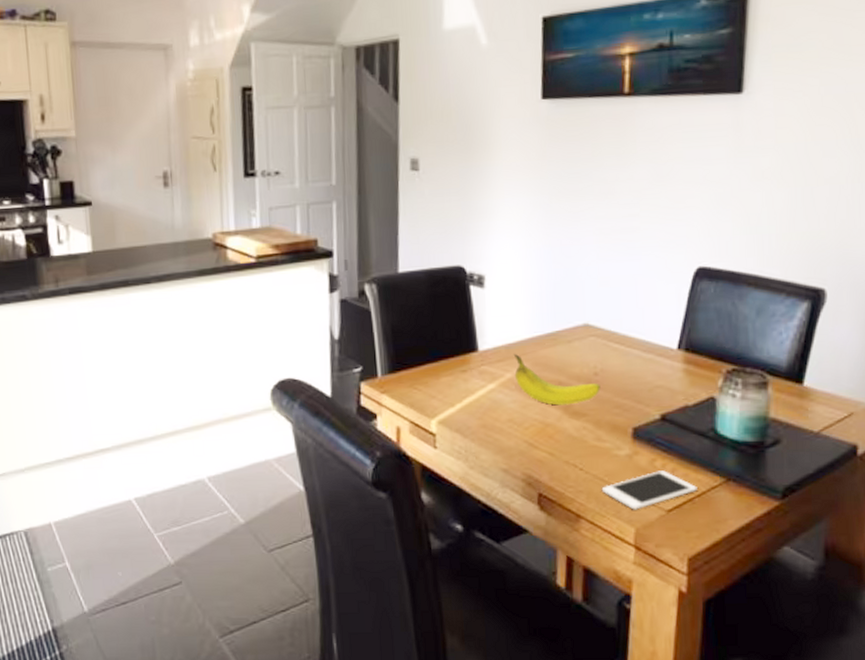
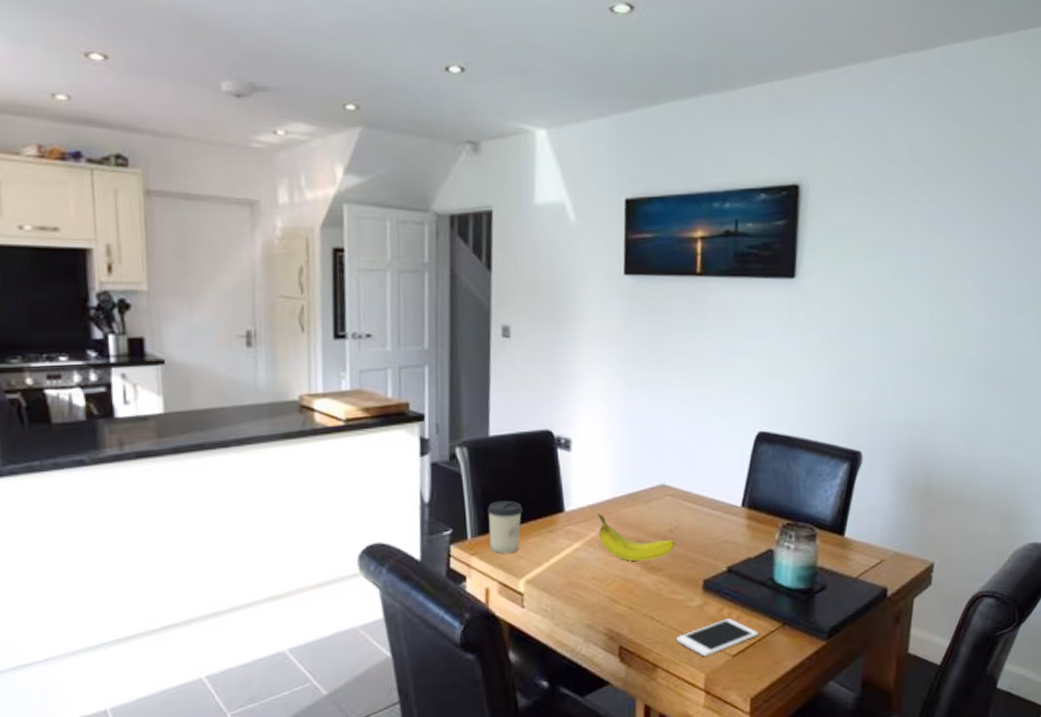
cup: none [398,338,434,394] -> present [487,500,523,555]

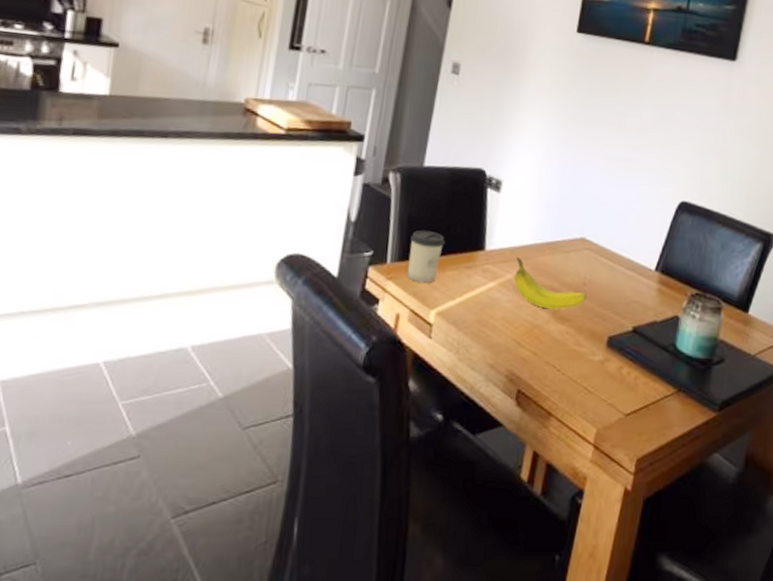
cell phone: present [676,618,758,657] -> none [573,377,653,412]

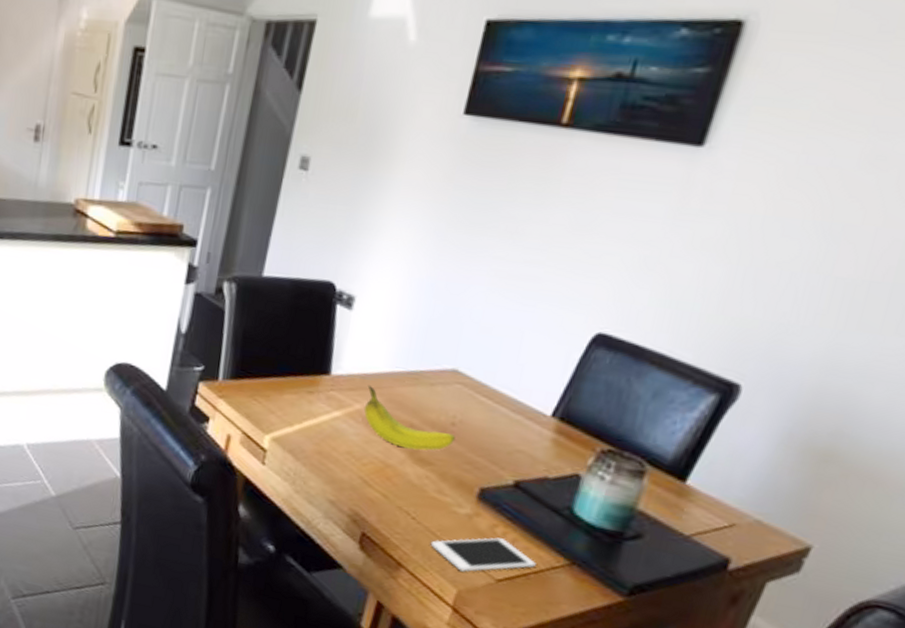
cup: present [407,230,445,284] -> none [240,347,284,406]
cell phone: none [573,377,653,412] -> present [430,537,536,572]

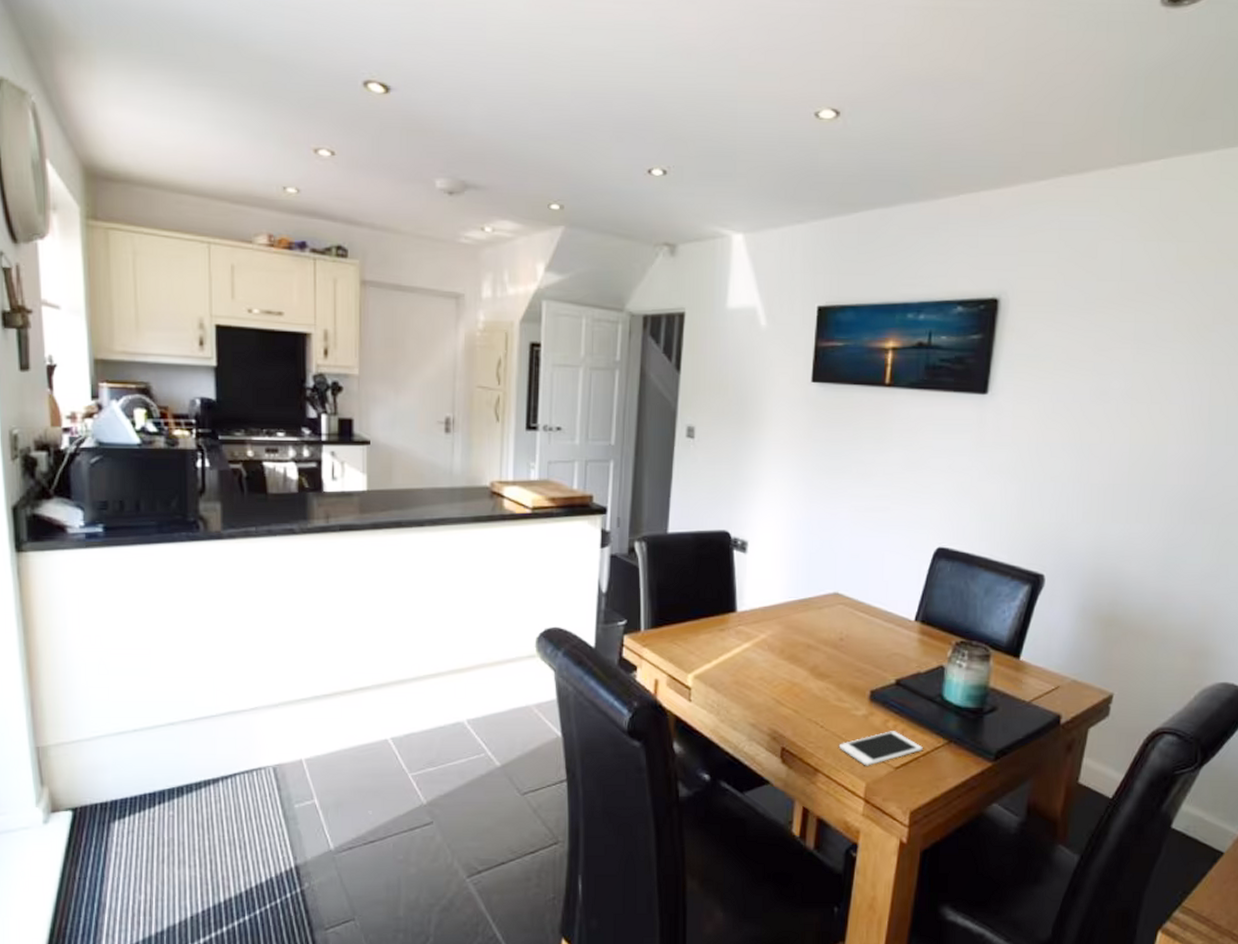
fruit: present [363,386,456,451] -> none [768,617,845,667]

